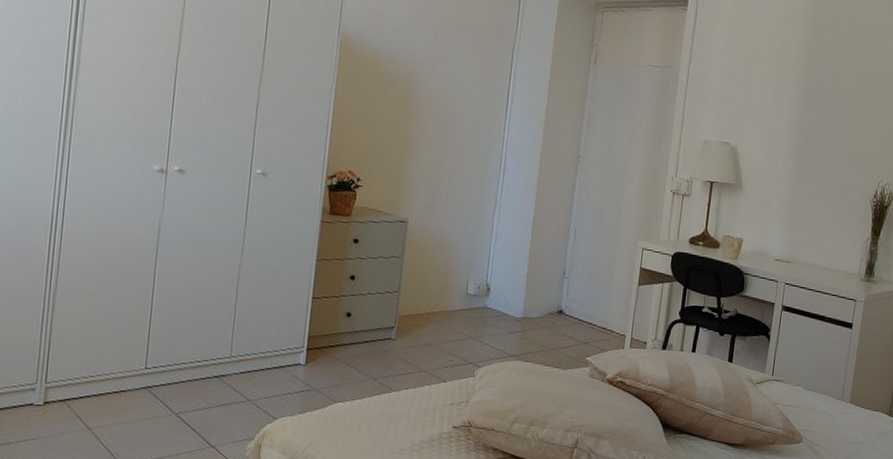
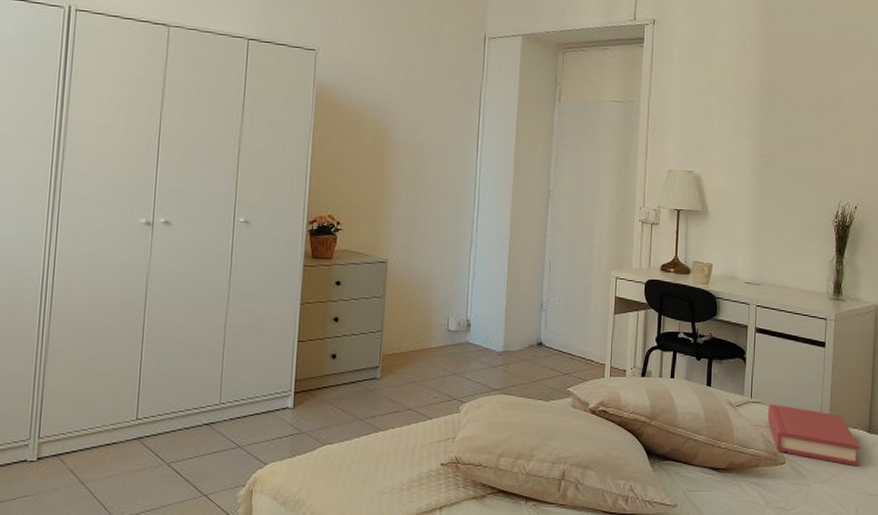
hardback book: none [787,382,880,449] -> present [767,403,860,467]

